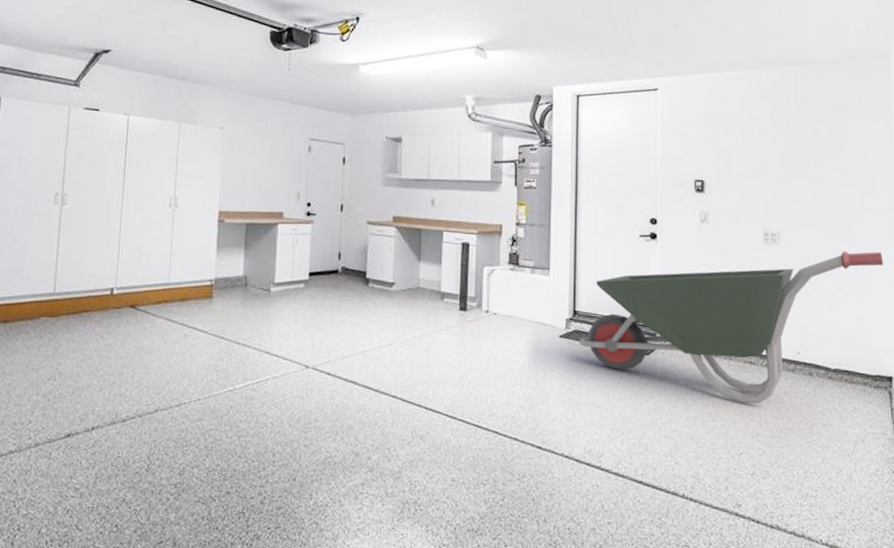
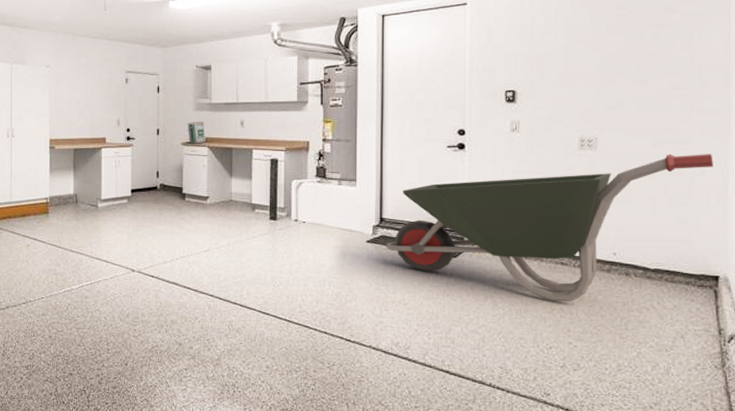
paint can: none [373,197,394,223] -> present [187,121,206,144]

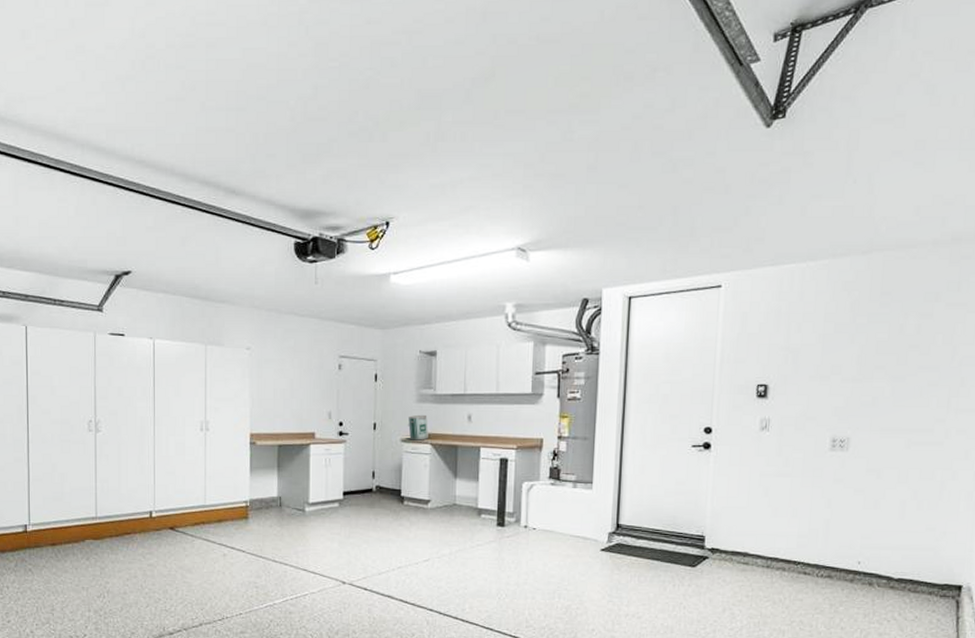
wheelbarrow: present [385,154,713,302] -> none [621,456,966,614]

